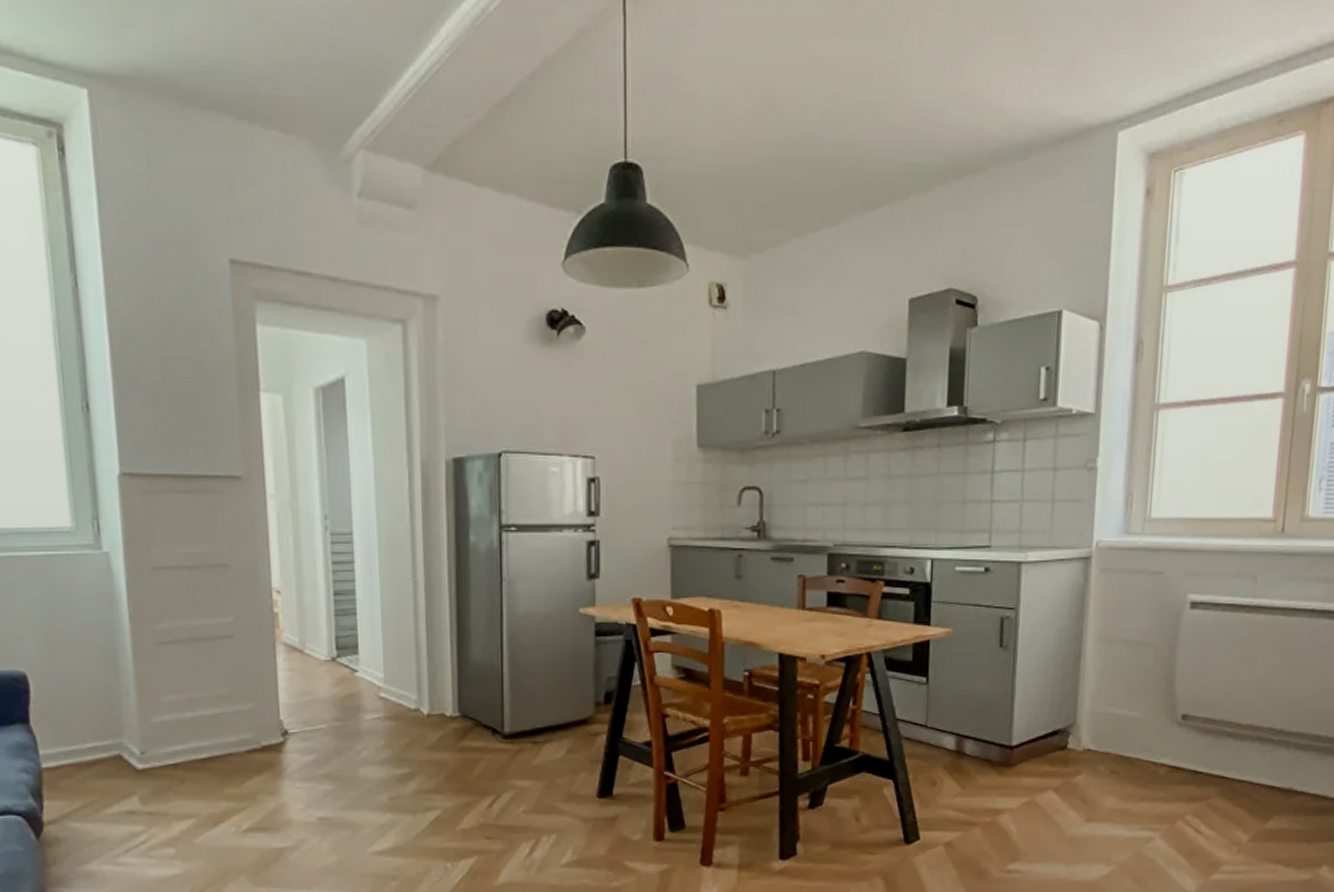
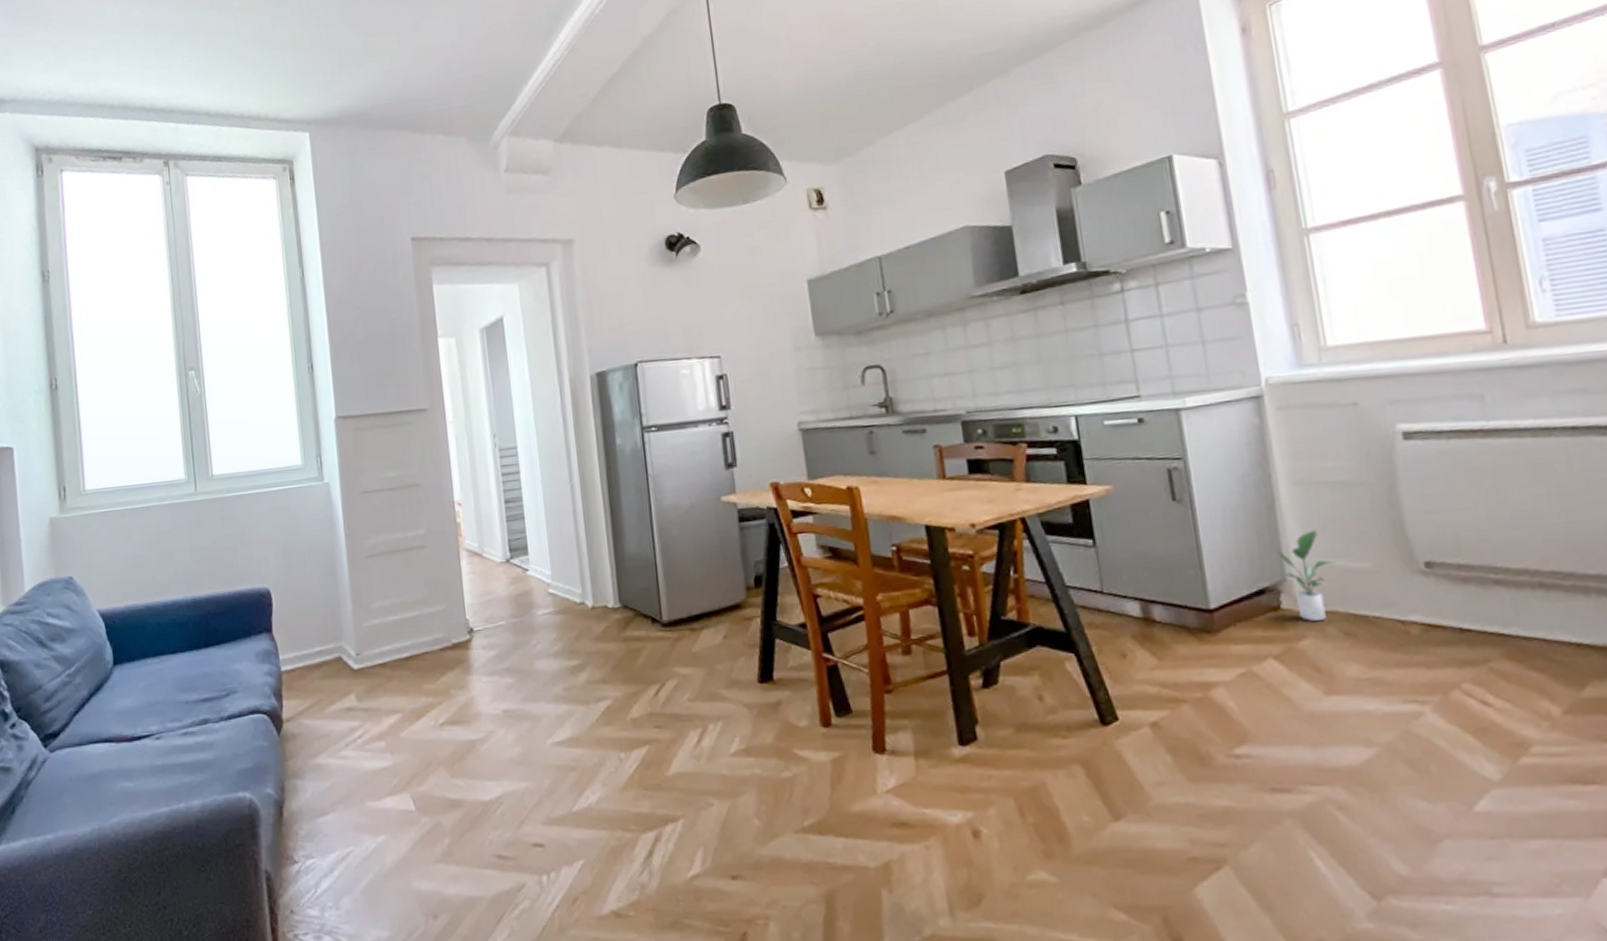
potted plant: none [1072,682,1116,761] -> present [1276,530,1334,622]

